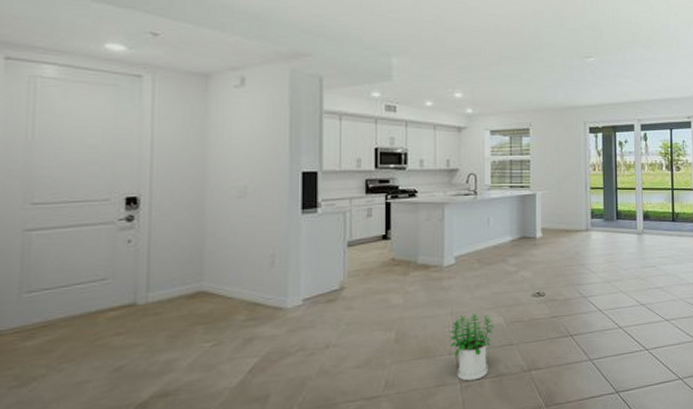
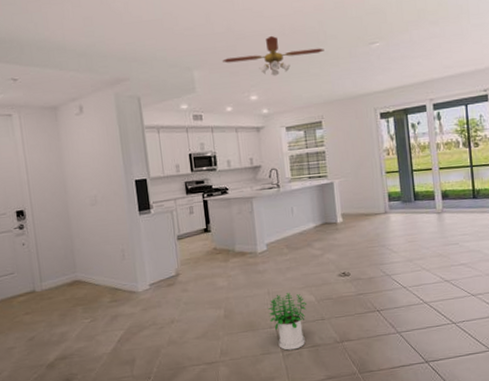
ceiling fan: none [428,33,539,75] -> present [223,35,324,76]

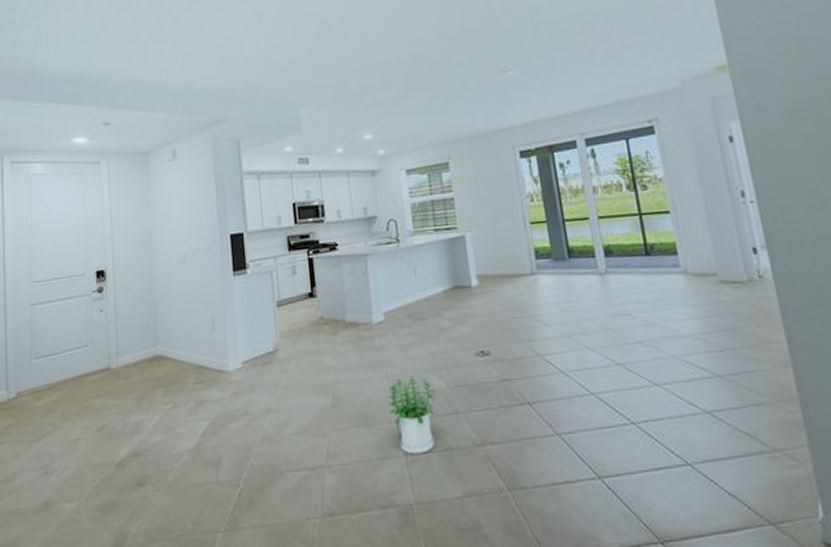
ceiling fan: present [223,35,324,76] -> none [332,66,450,112]

